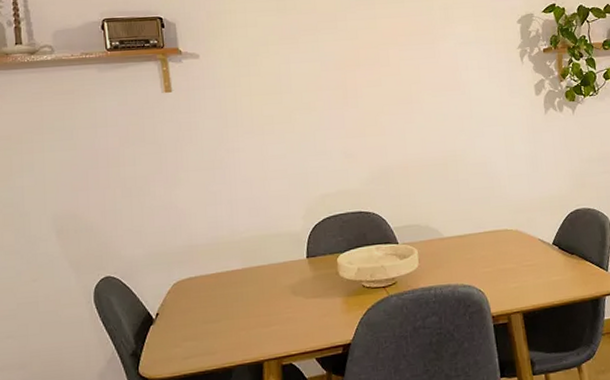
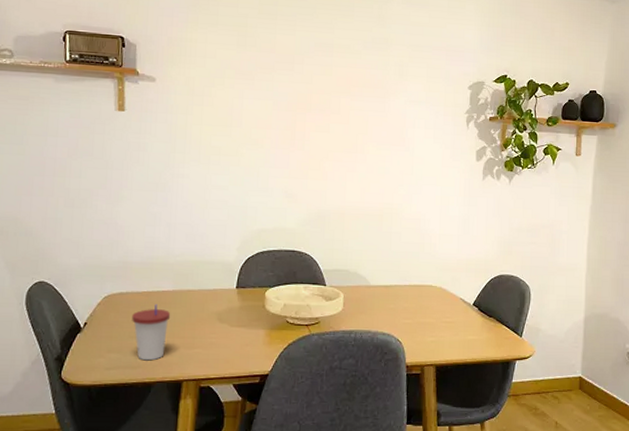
cup: none [204,285,243,345] -> present [132,304,171,361]

